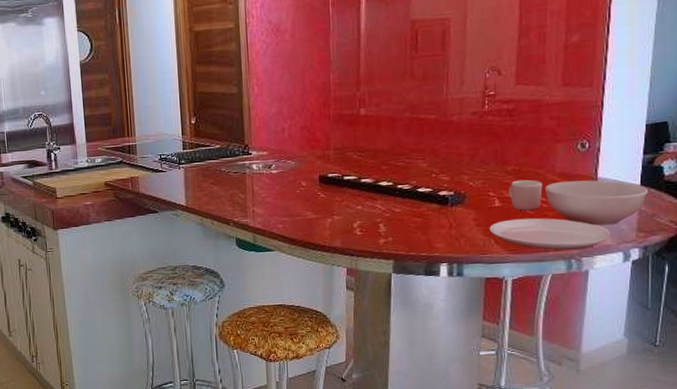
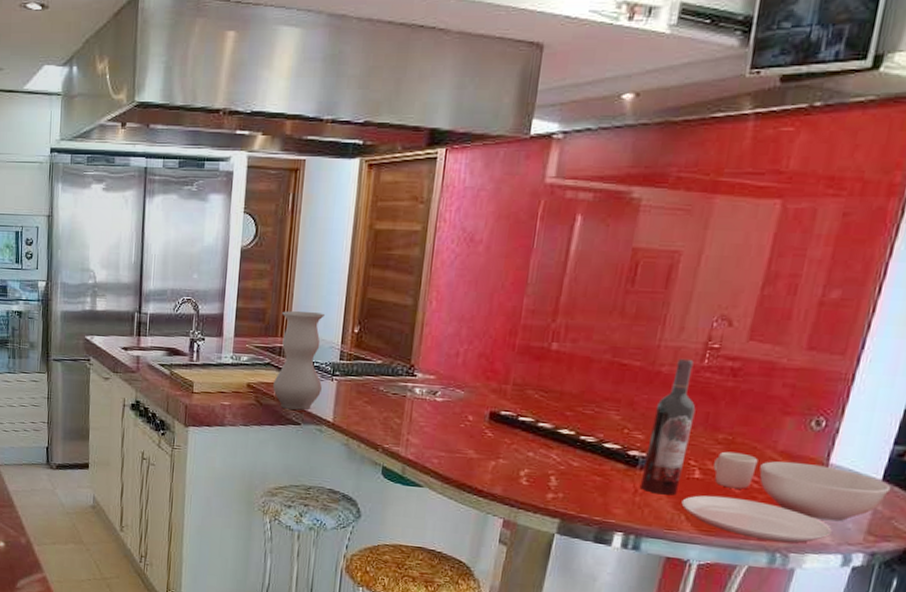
vase: none [126,110,172,200] -> present [273,311,325,411]
wine bottle: none [453,106,486,225] -> present [639,358,696,495]

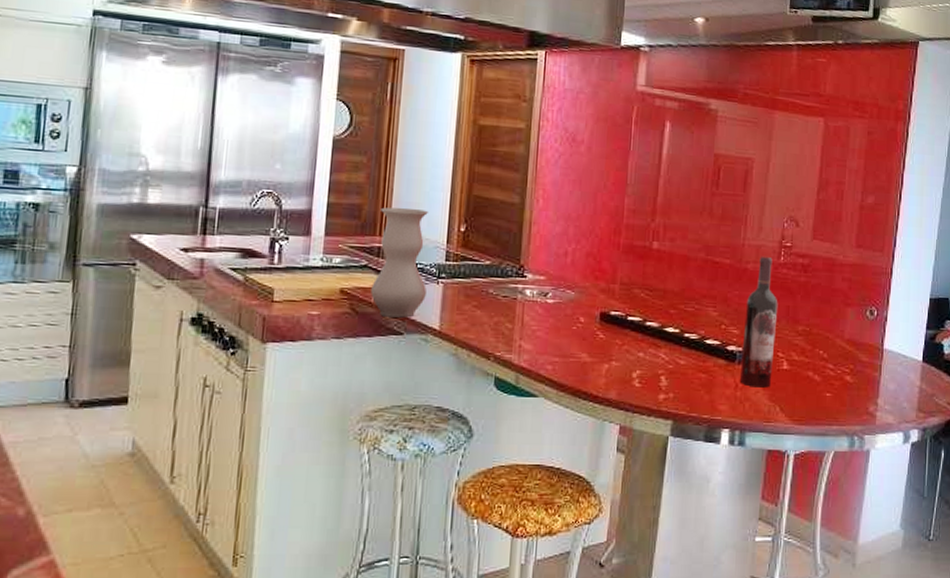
plate: present [681,495,832,543] -> none [775,385,893,425]
cup: present [713,451,758,489] -> none [798,342,831,377]
bowl: present [759,461,892,522] -> none [833,348,930,402]

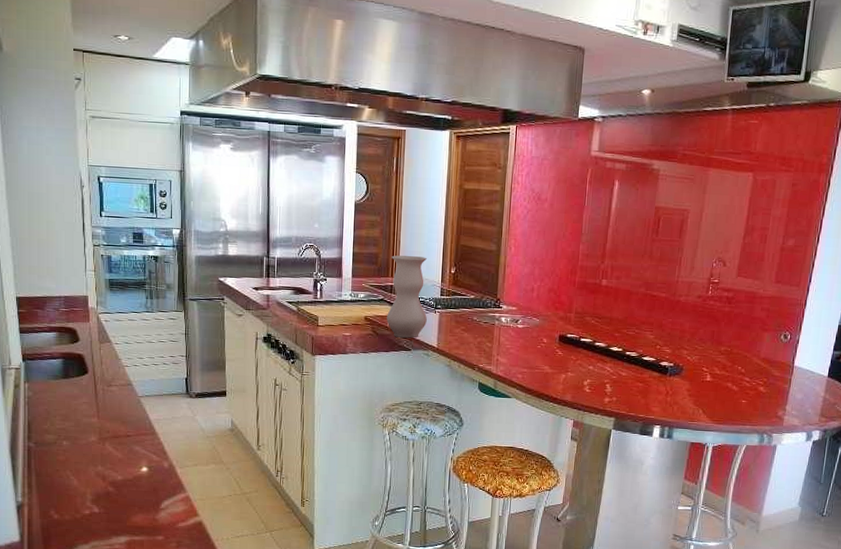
wine bottle: present [739,256,778,388] -> none [670,290,705,395]

